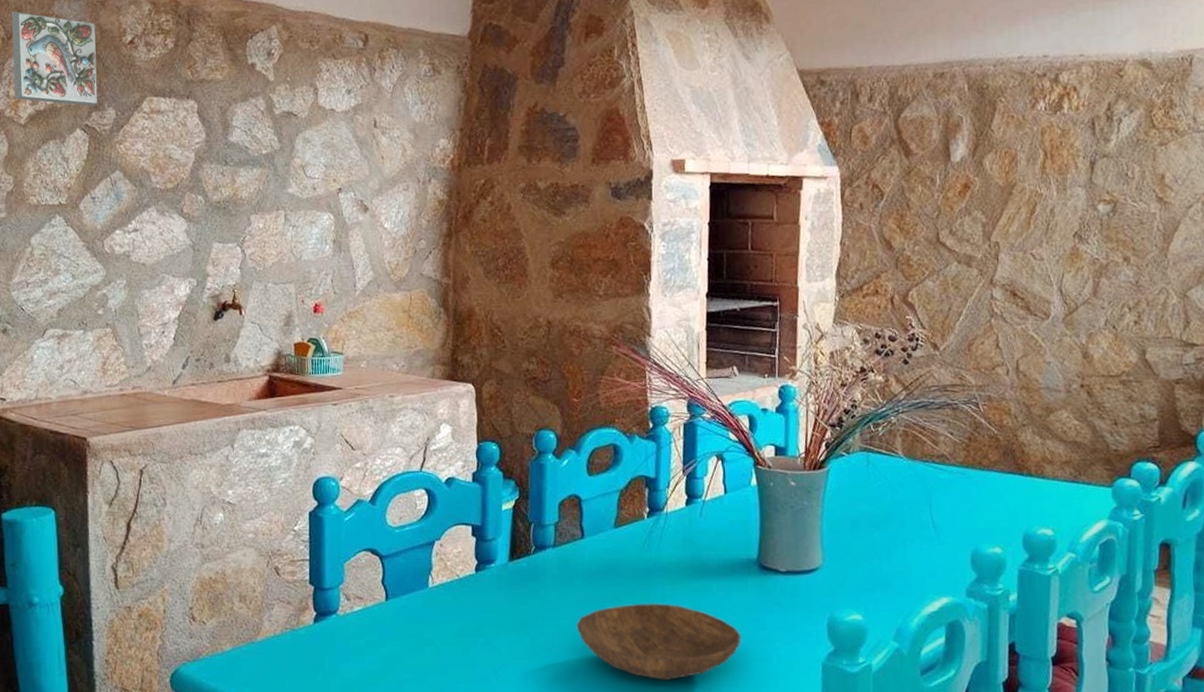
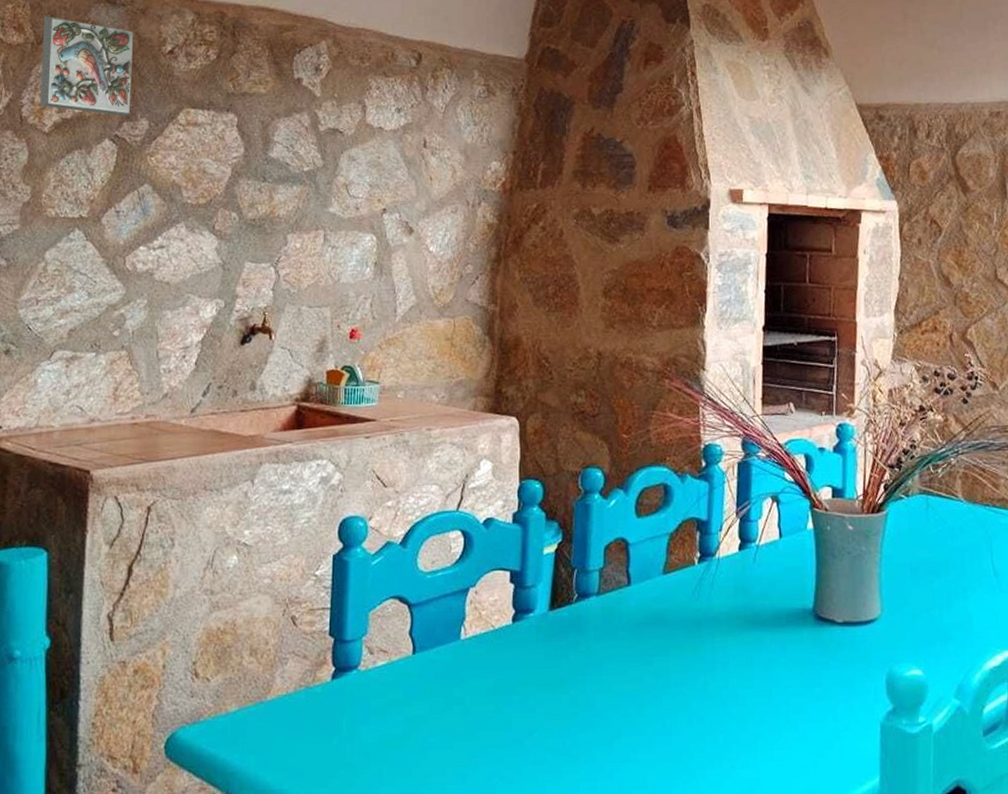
bowl: present [576,603,742,680] -> none [620,657,796,743]

